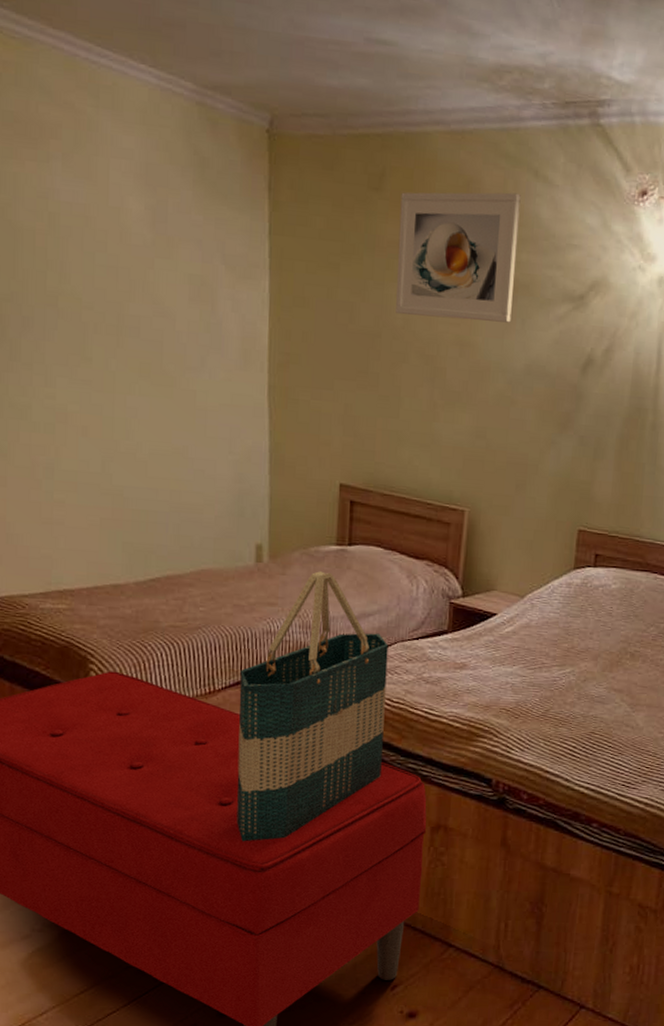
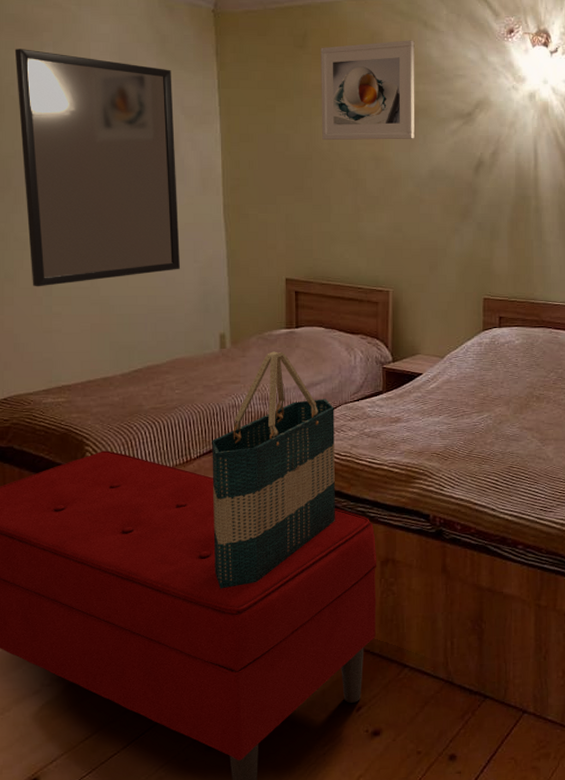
home mirror: none [13,158,212,467] -> present [14,49,180,287]

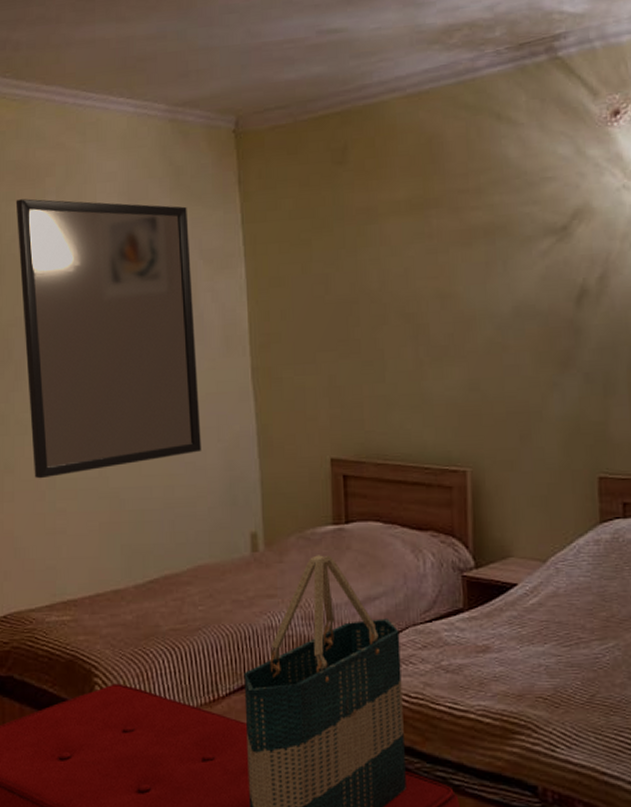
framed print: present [320,40,415,141] -> none [365,139,491,278]

